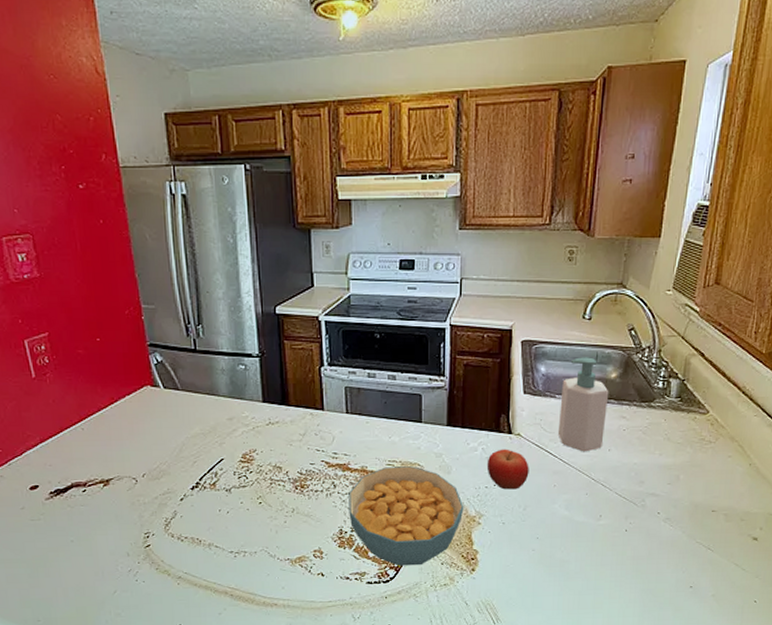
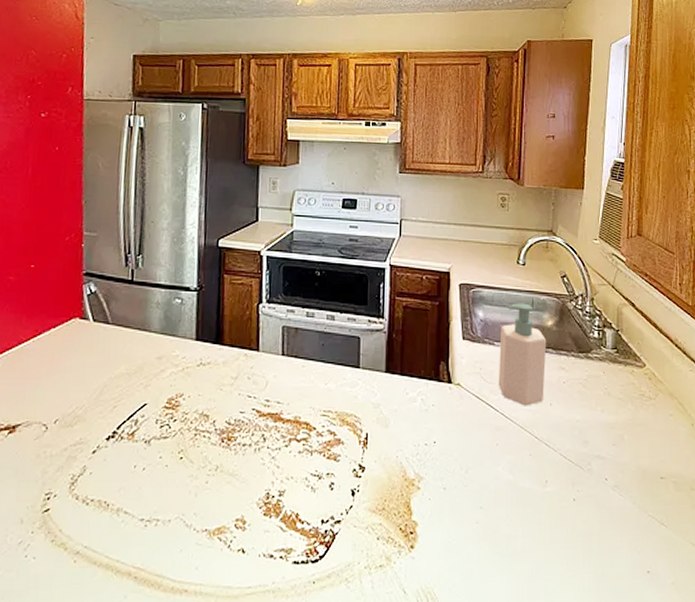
cereal bowl: present [348,466,464,566] -> none [278,418,403,541]
fruit: present [486,449,529,490] -> none [426,400,470,448]

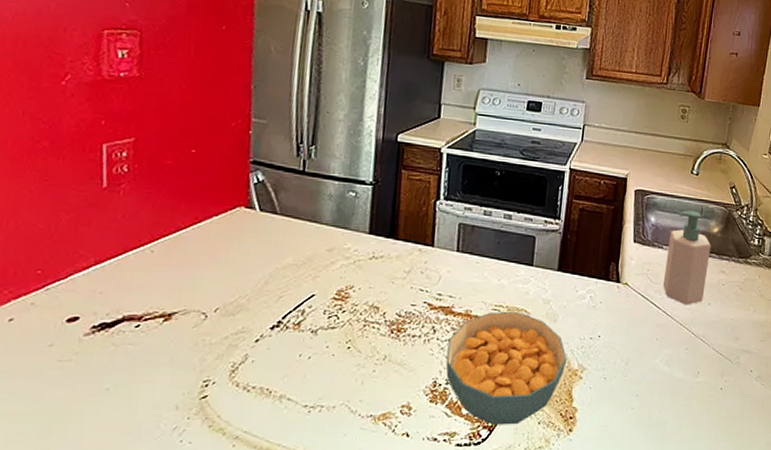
cereal bowl: none [278,418,403,541] -> present [445,312,567,425]

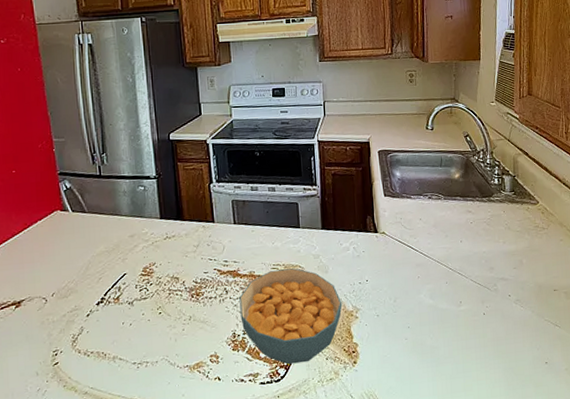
soap bottle: present [662,210,711,305] -> none [415,161,455,245]

